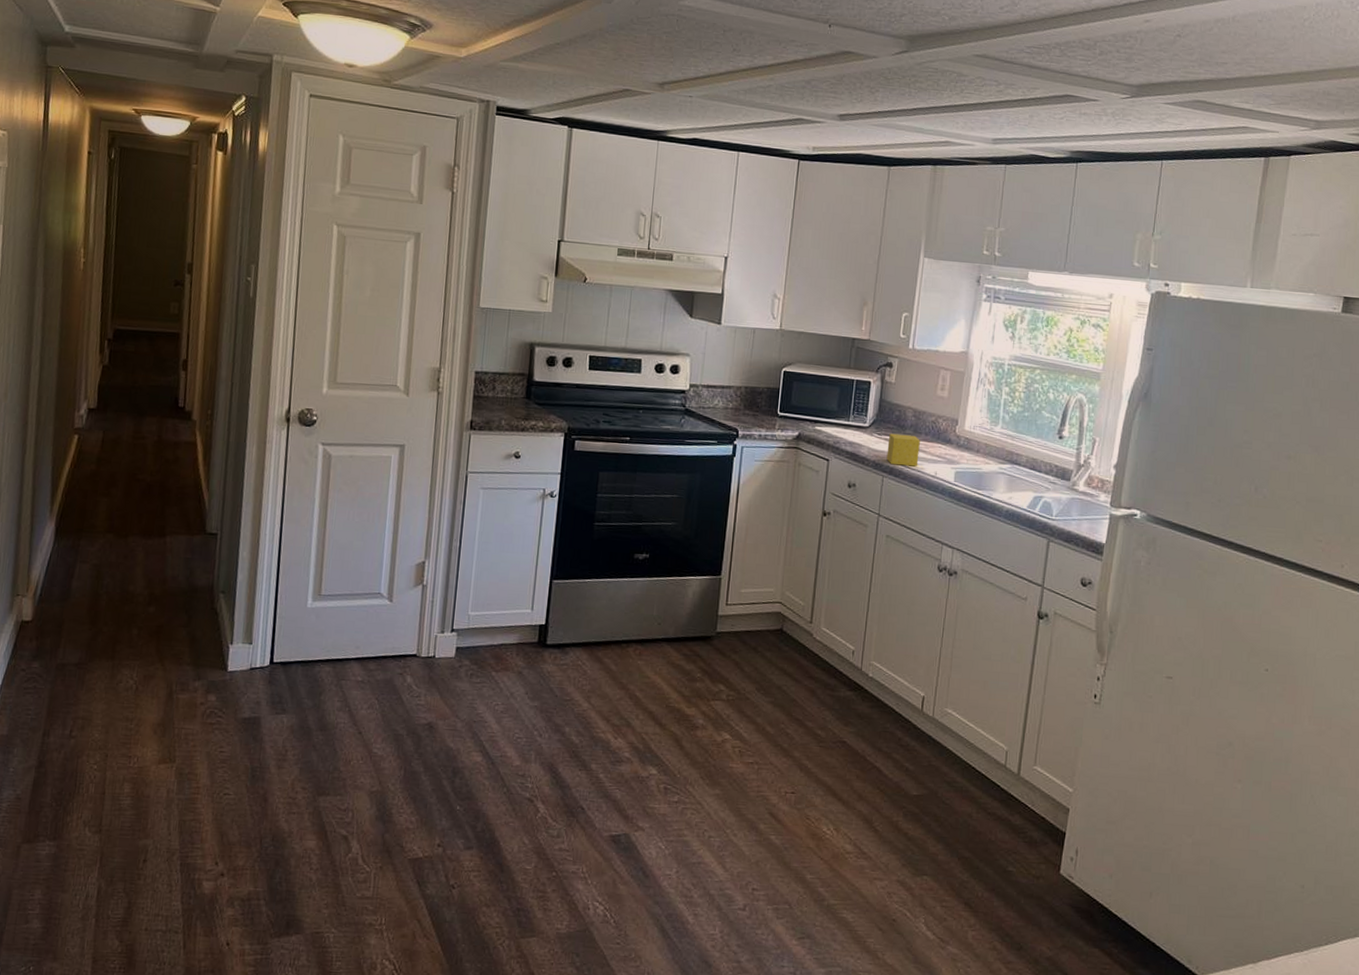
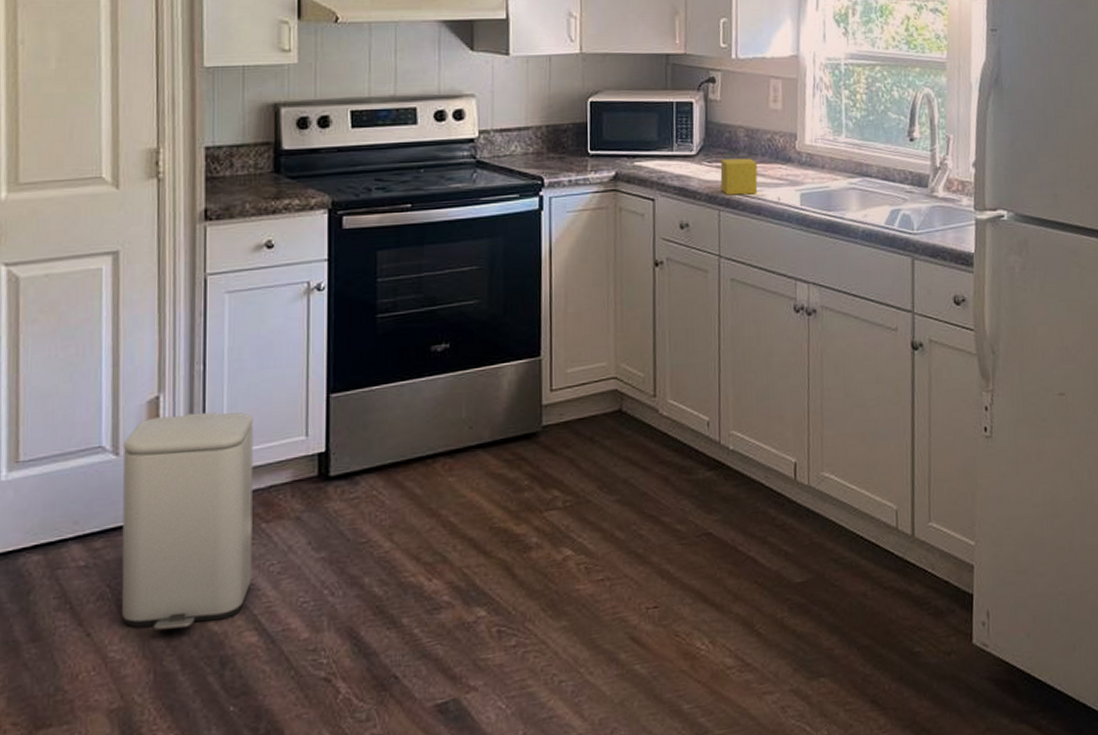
pedal bin: none [385,577,493,742] -> present [121,411,253,631]

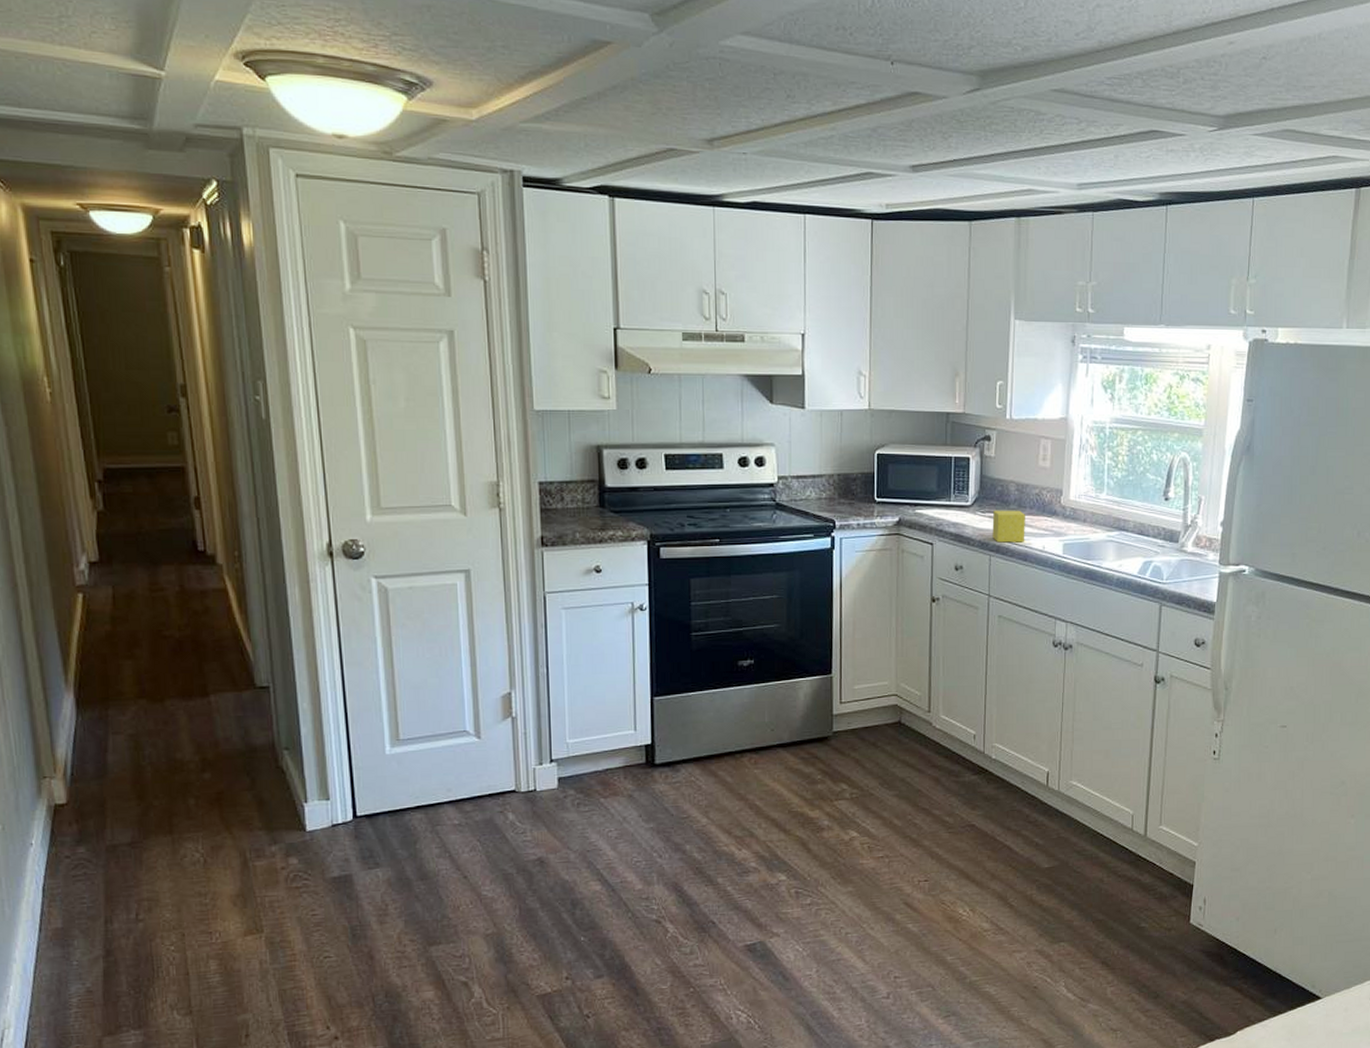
pedal bin: present [121,411,253,631] -> none [483,707,594,878]

